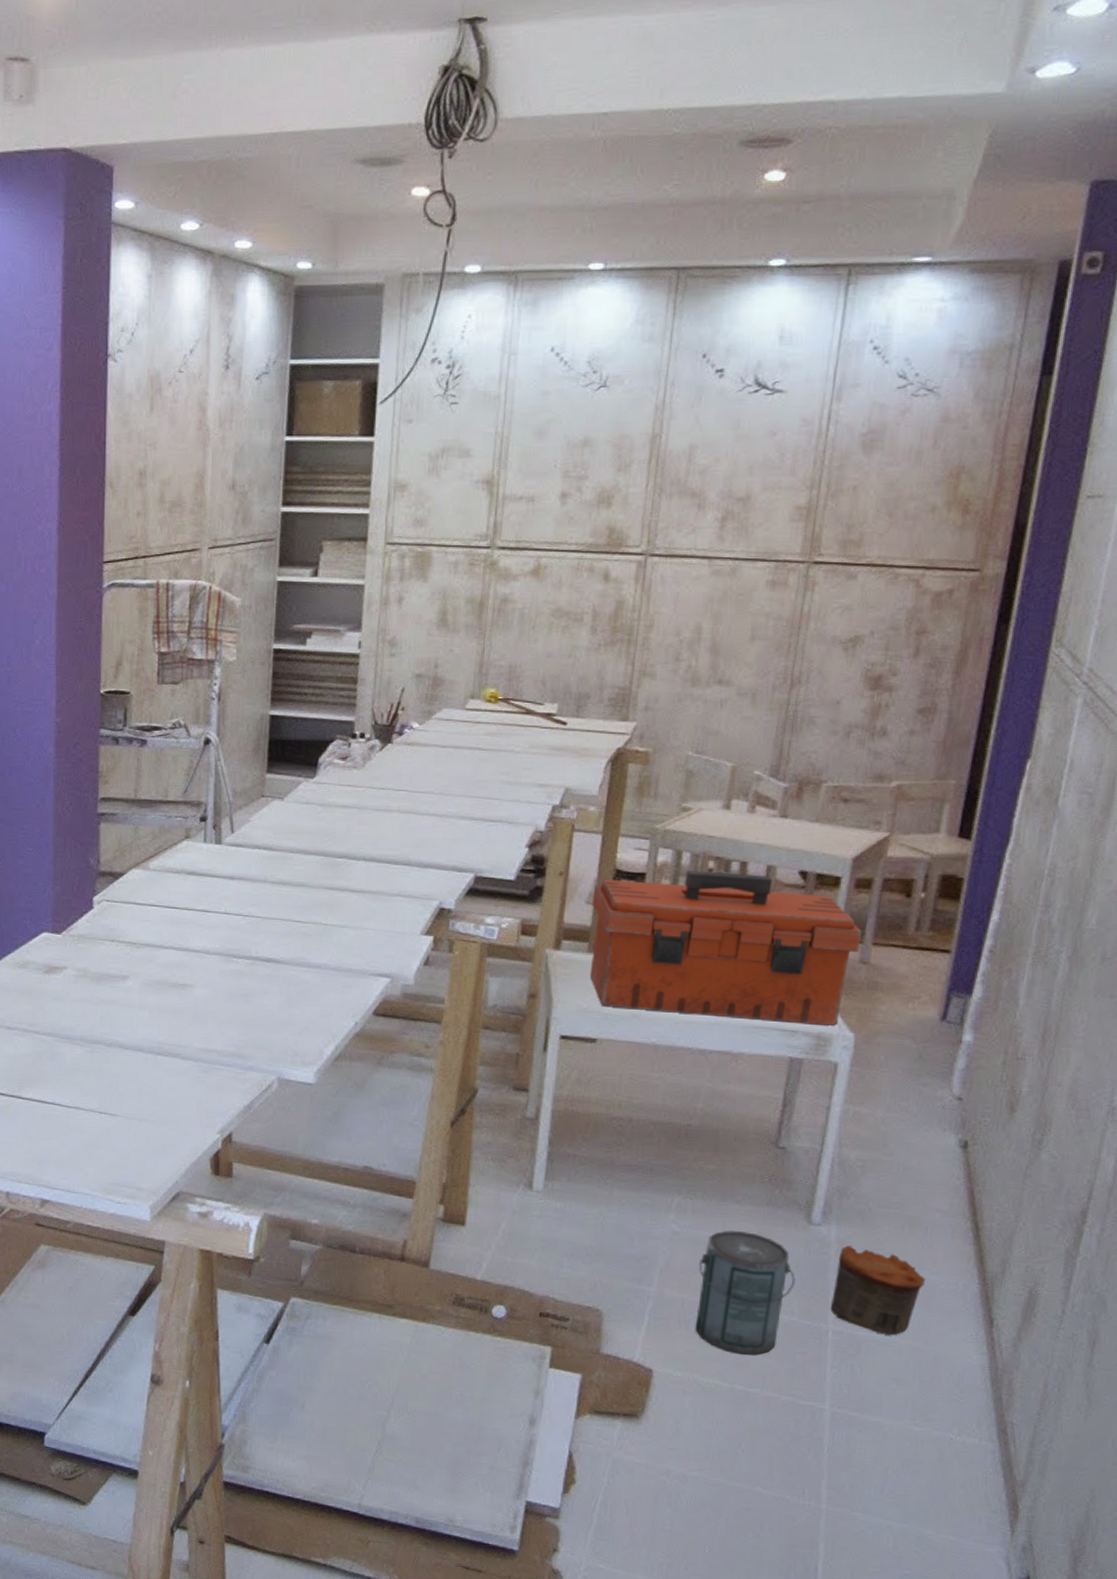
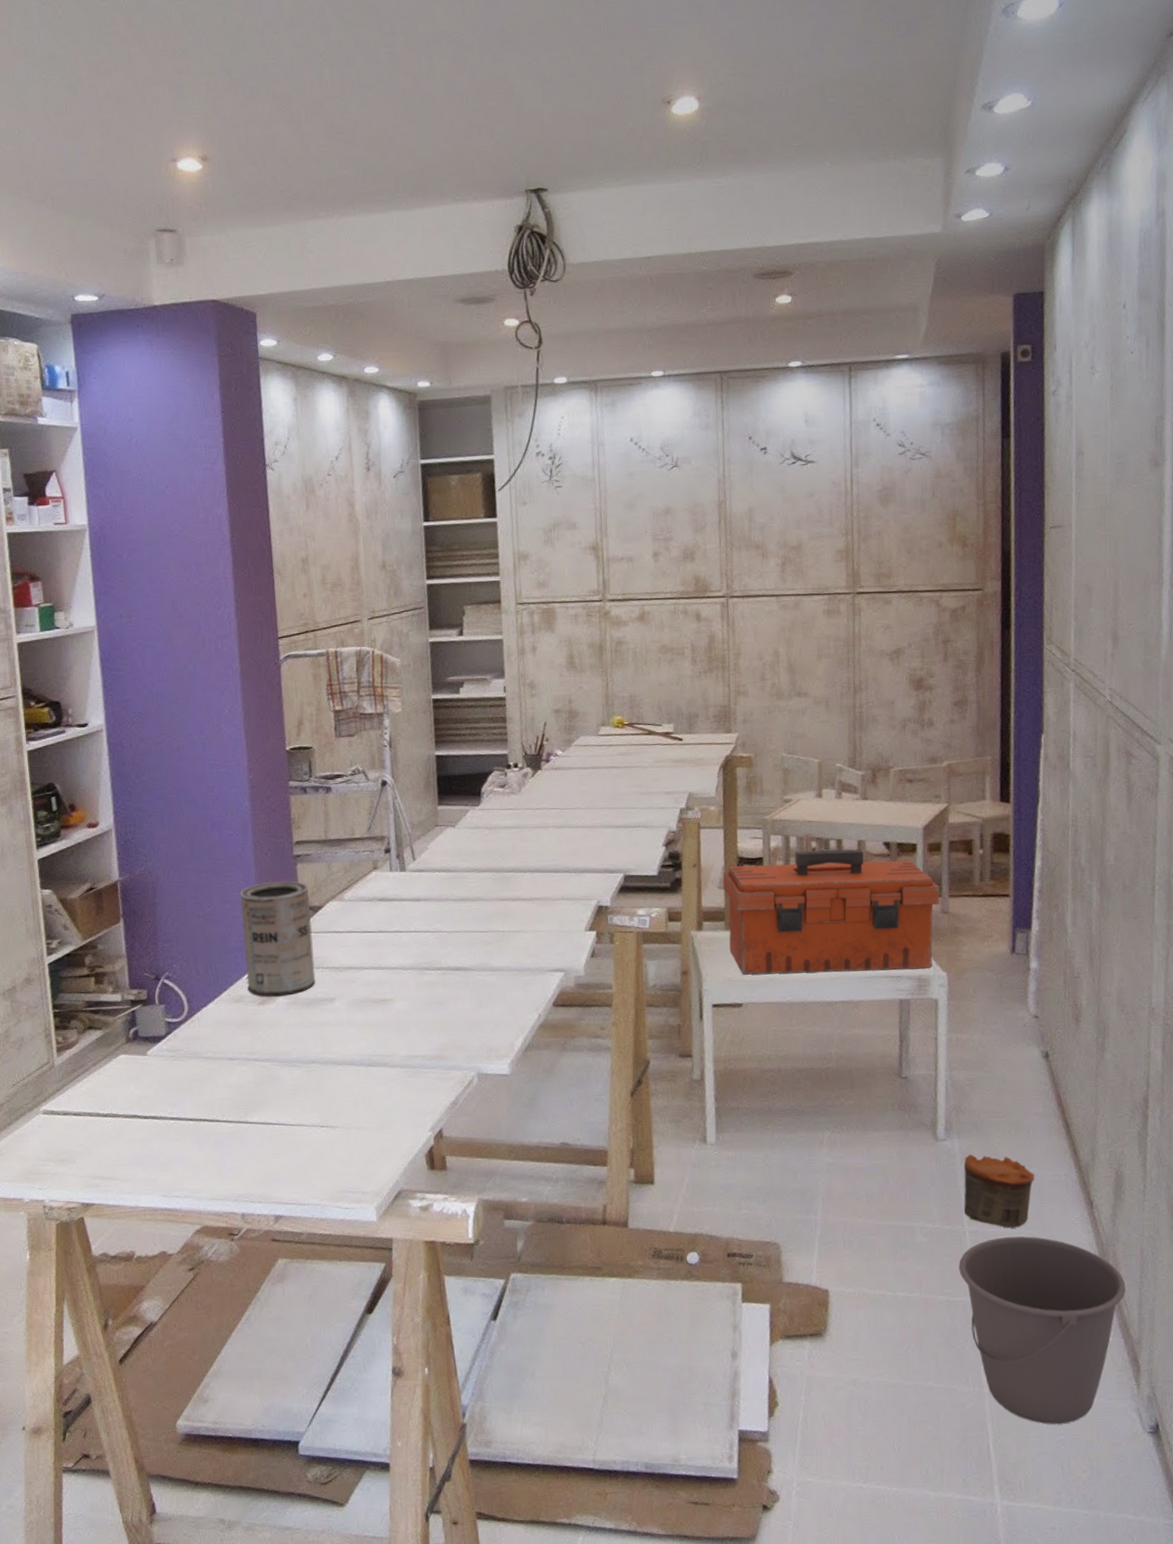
paint can: none [34,839,111,967] -> present [239,880,316,997]
paint can: present [695,1229,795,1355] -> none [852,1154,933,1265]
bucket: none [813,1343,1019,1558] -> present [958,1236,1126,1424]

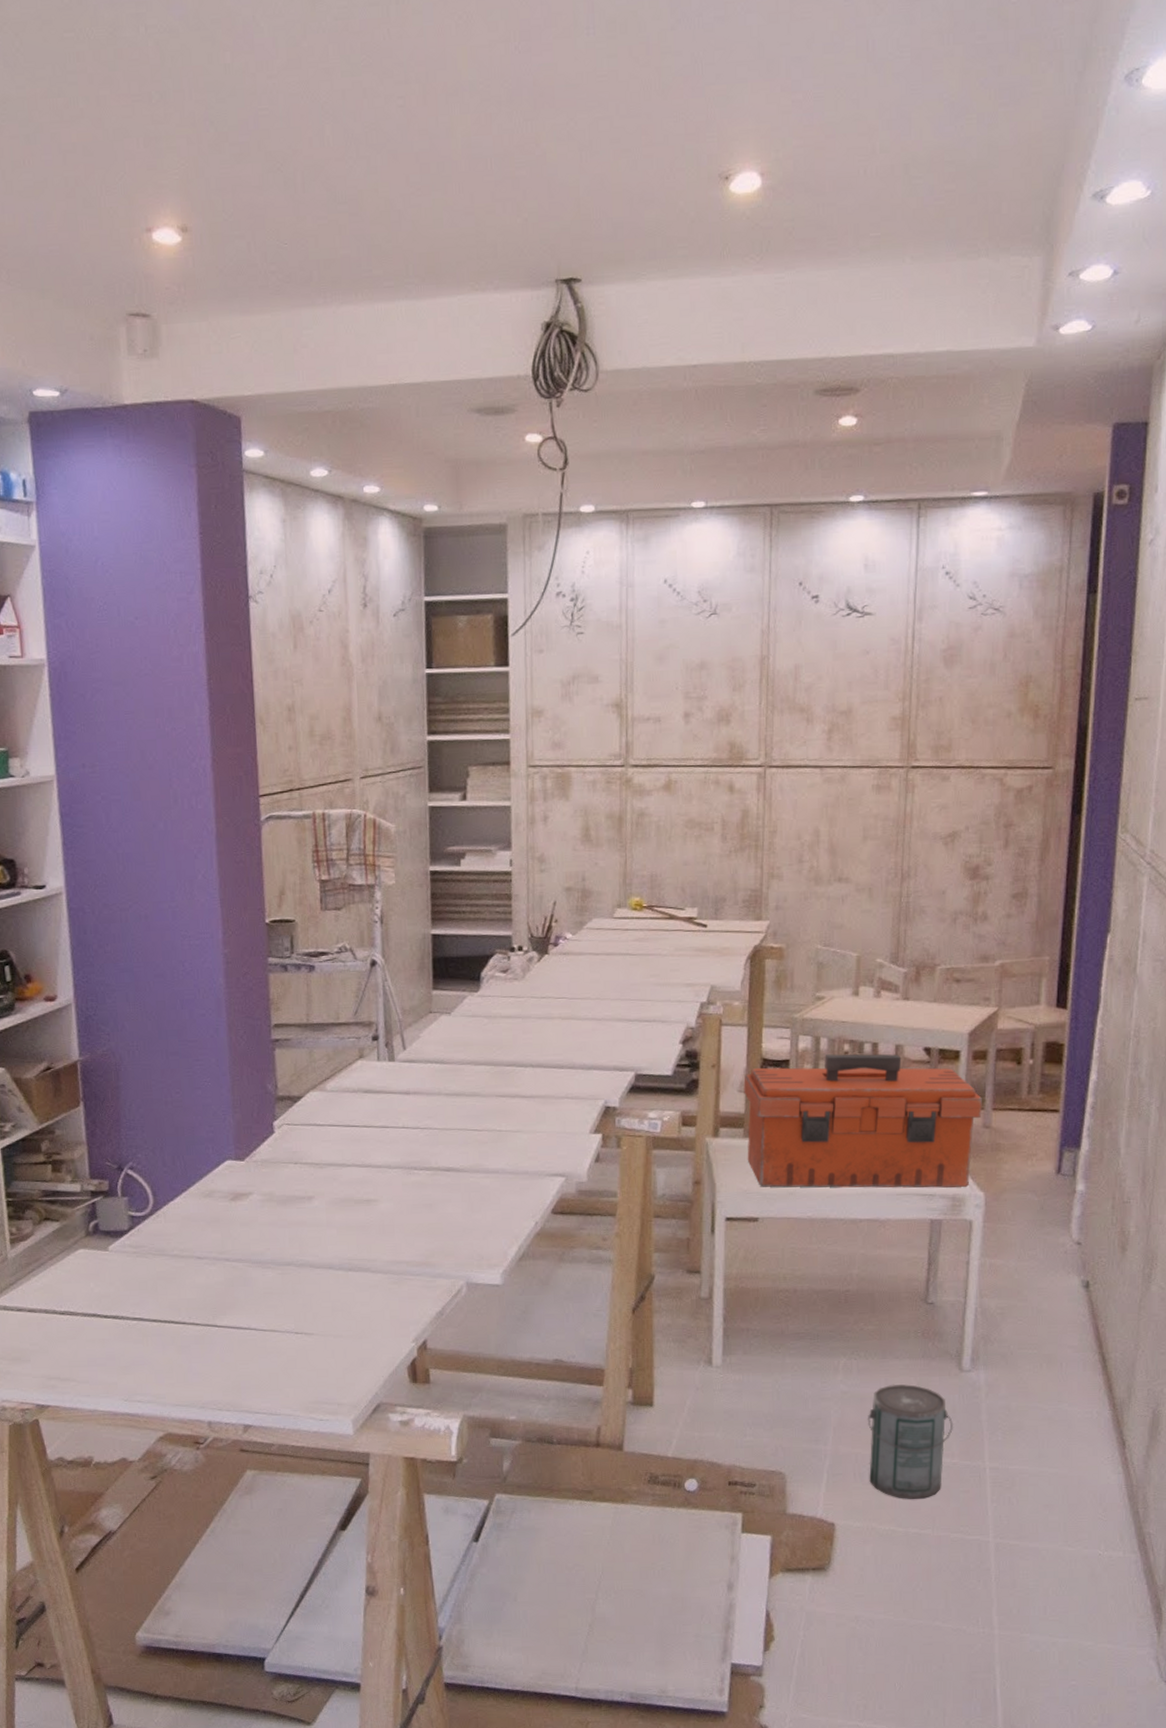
paint can: present [239,880,316,997] -> none [211,1066,293,1193]
paint can: none [852,1154,933,1265] -> present [867,1384,953,1499]
bucket: present [958,1236,1126,1424] -> none [976,1474,1154,1669]
can: present [963,1154,1035,1228] -> none [986,1387,1065,1465]

